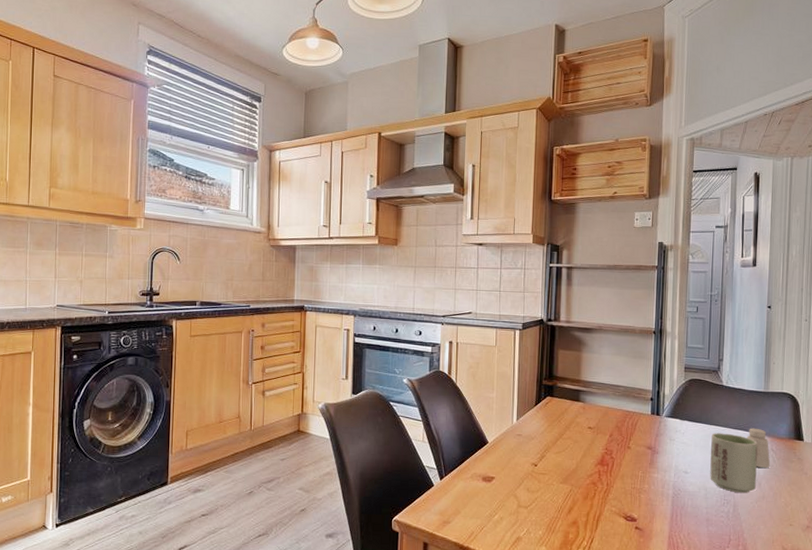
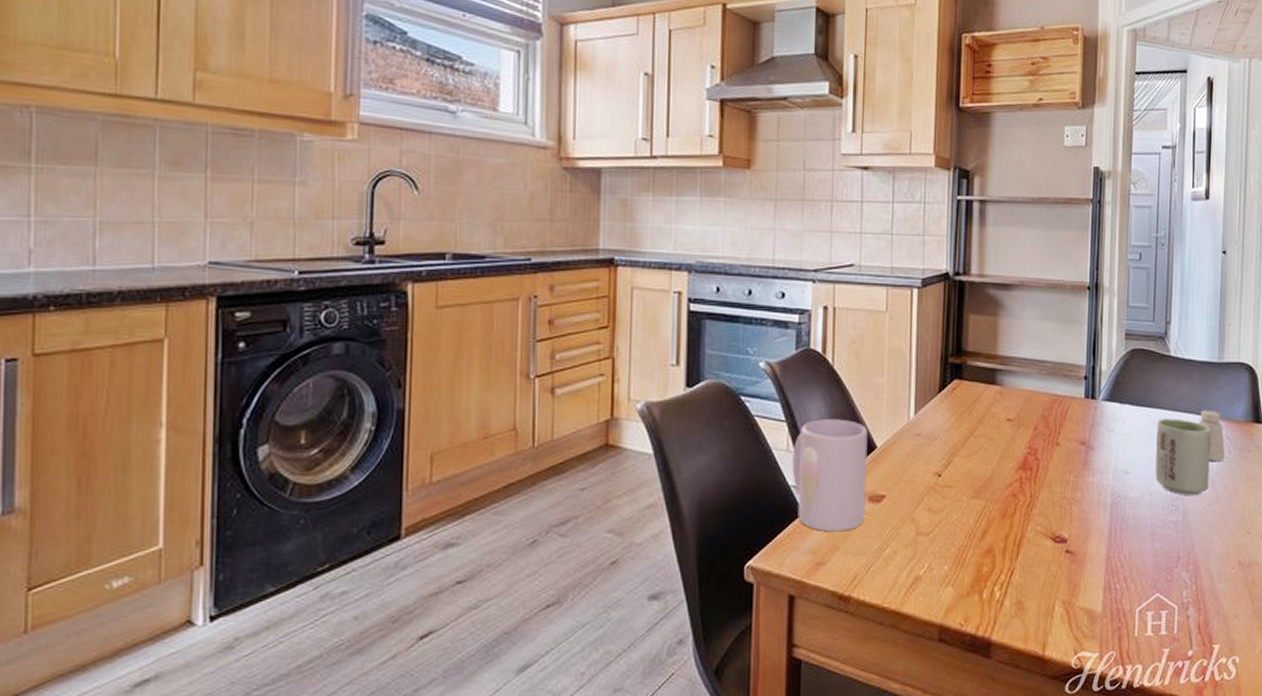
mug: none [426,421,482,501] -> present [792,419,868,532]

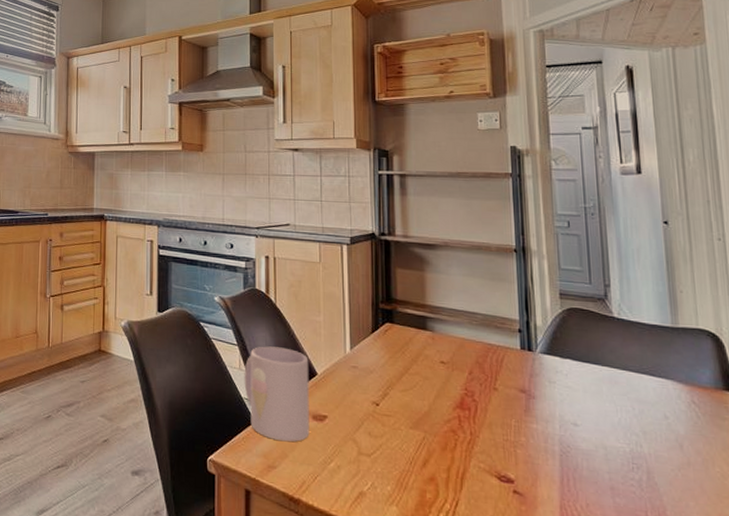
cup: present [1155,418,1211,496] -> none [605,376,676,457]
saltshaker: present [1198,410,1225,461] -> none [654,372,693,425]

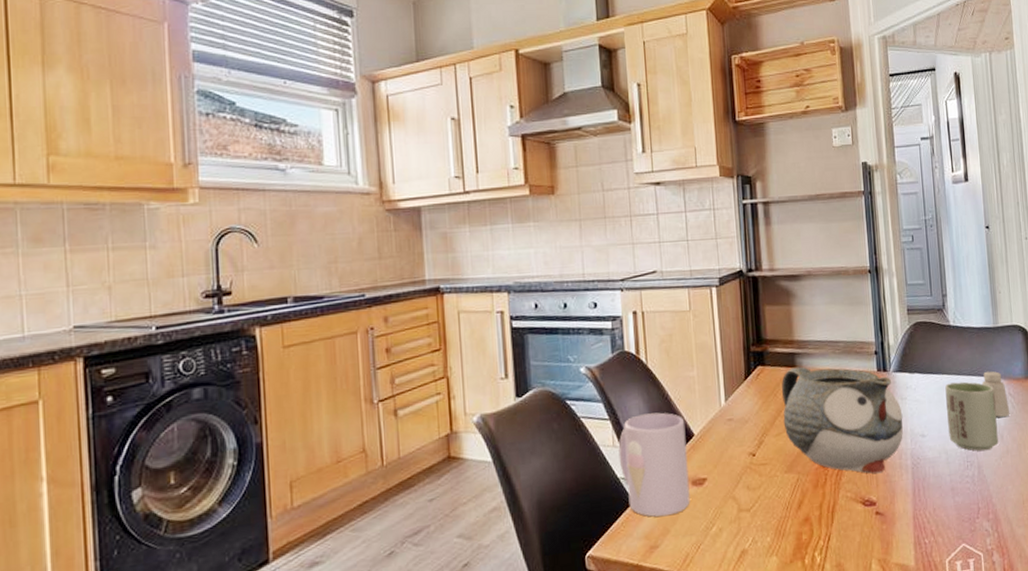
teapot: none [410,330,551,453] -> present [781,366,903,474]
cup: none [605,376,676,457] -> present [945,381,998,451]
saltshaker: none [654,372,693,425] -> present [982,371,1010,417]

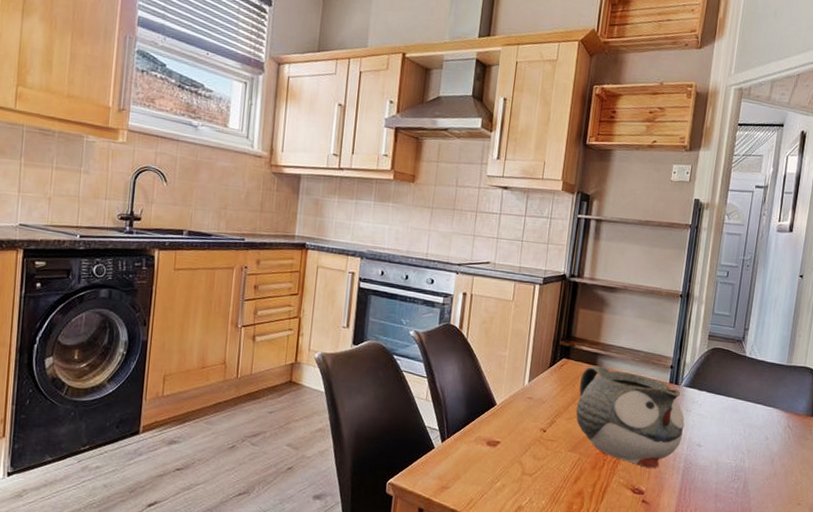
mug: present [618,412,690,517] -> none [428,378,491,466]
cup: present [945,381,998,451] -> none [723,406,775,470]
saltshaker: present [982,371,1010,417] -> none [764,402,786,444]

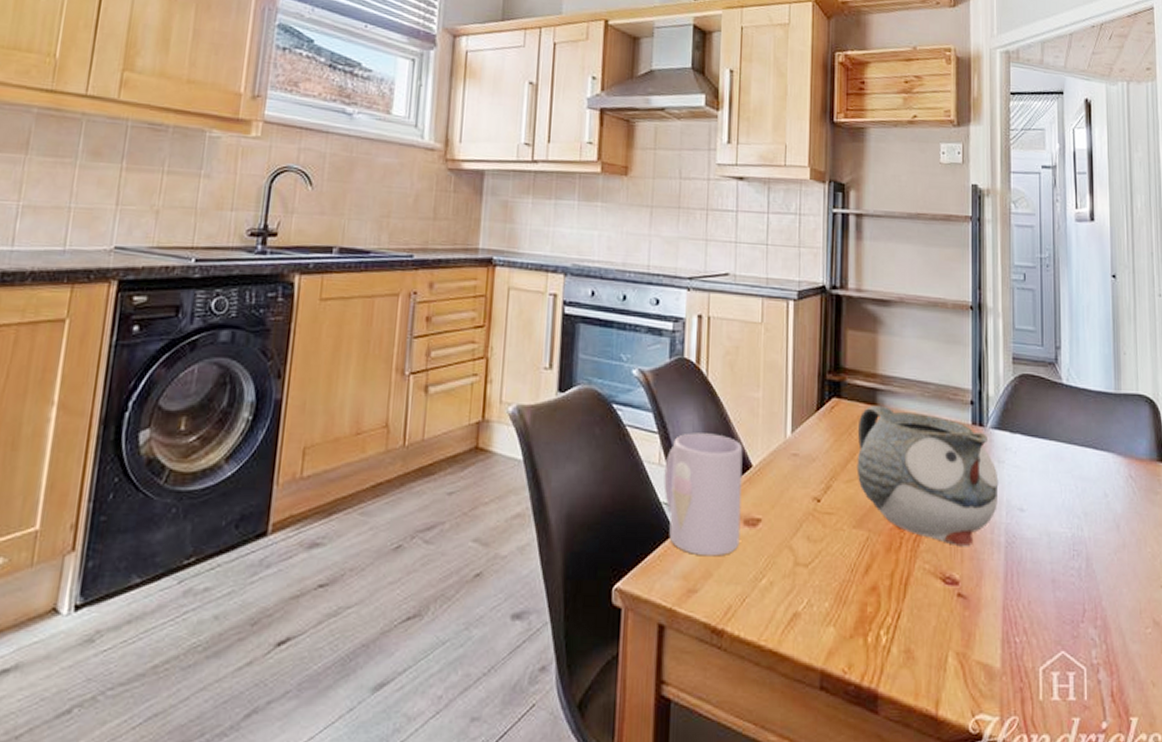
mug: none [428,378,491,466] -> present [663,433,743,557]

